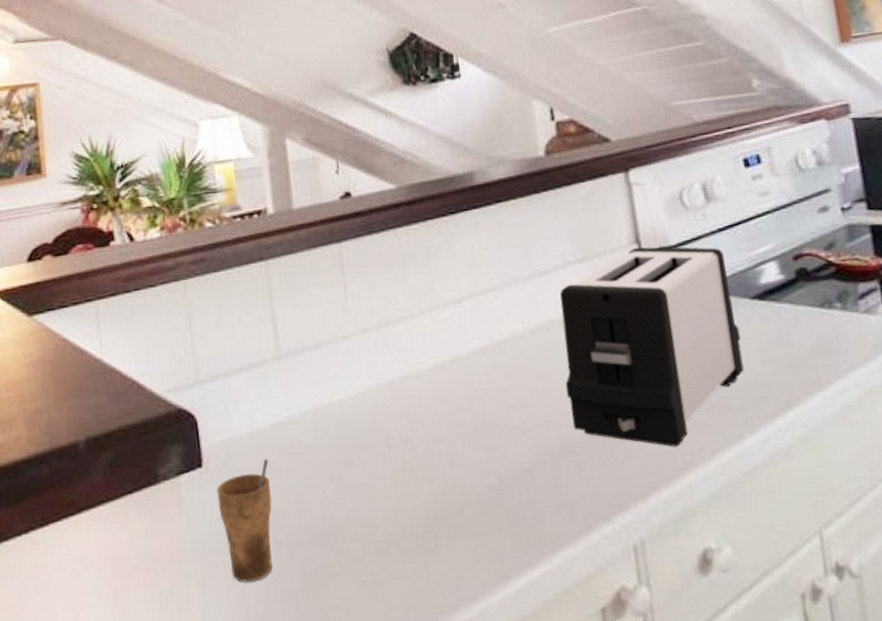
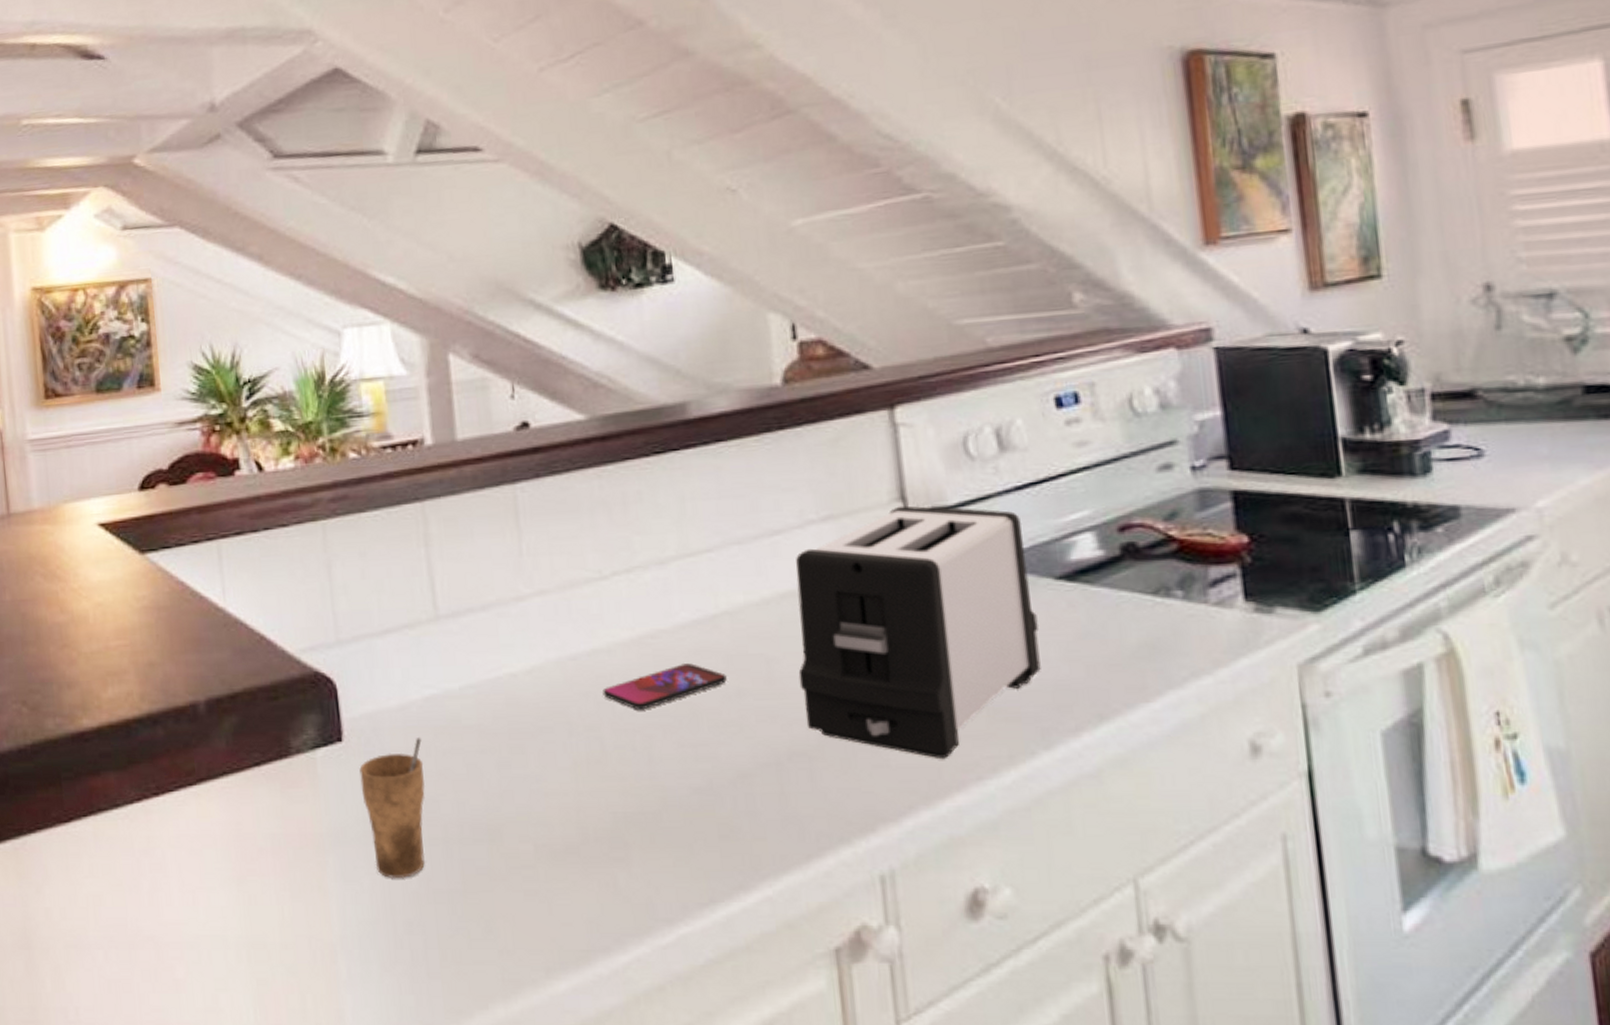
smartphone: none [414,382,511,424] -> present [603,663,727,711]

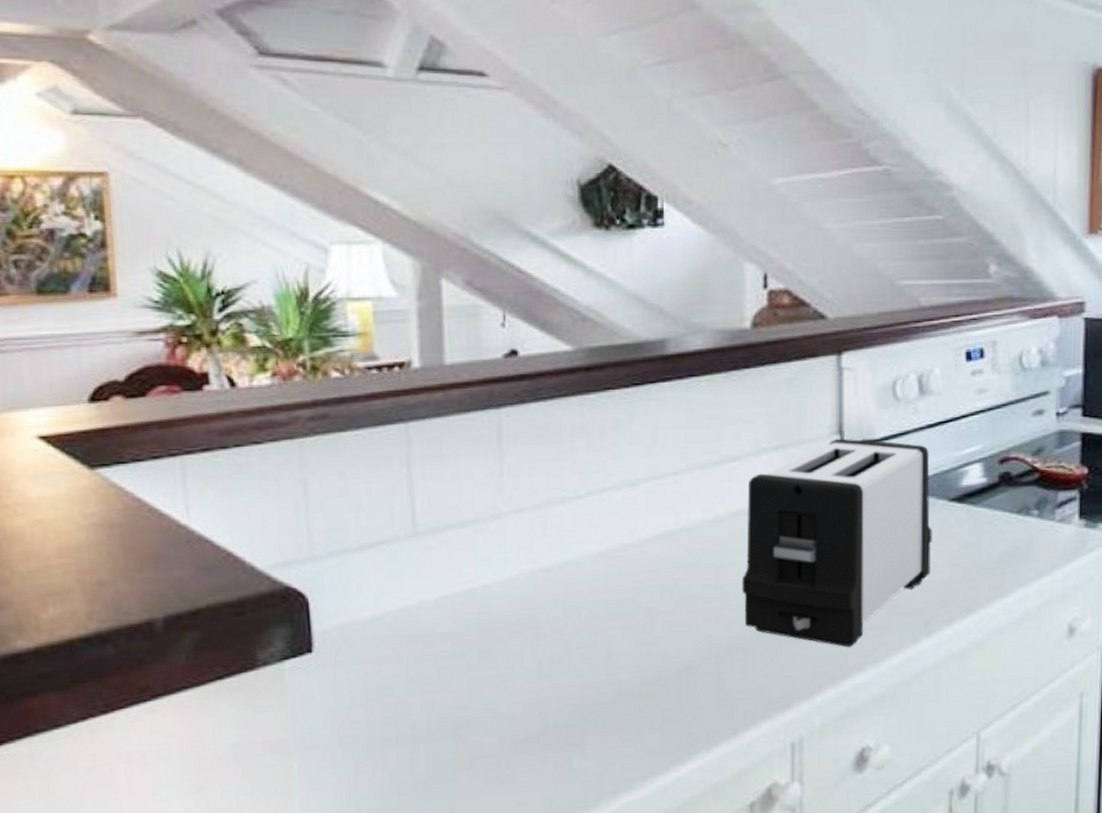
cup: present [359,738,426,879] -> none [329,646,395,776]
smartphone: present [603,663,727,711] -> none [570,573,681,615]

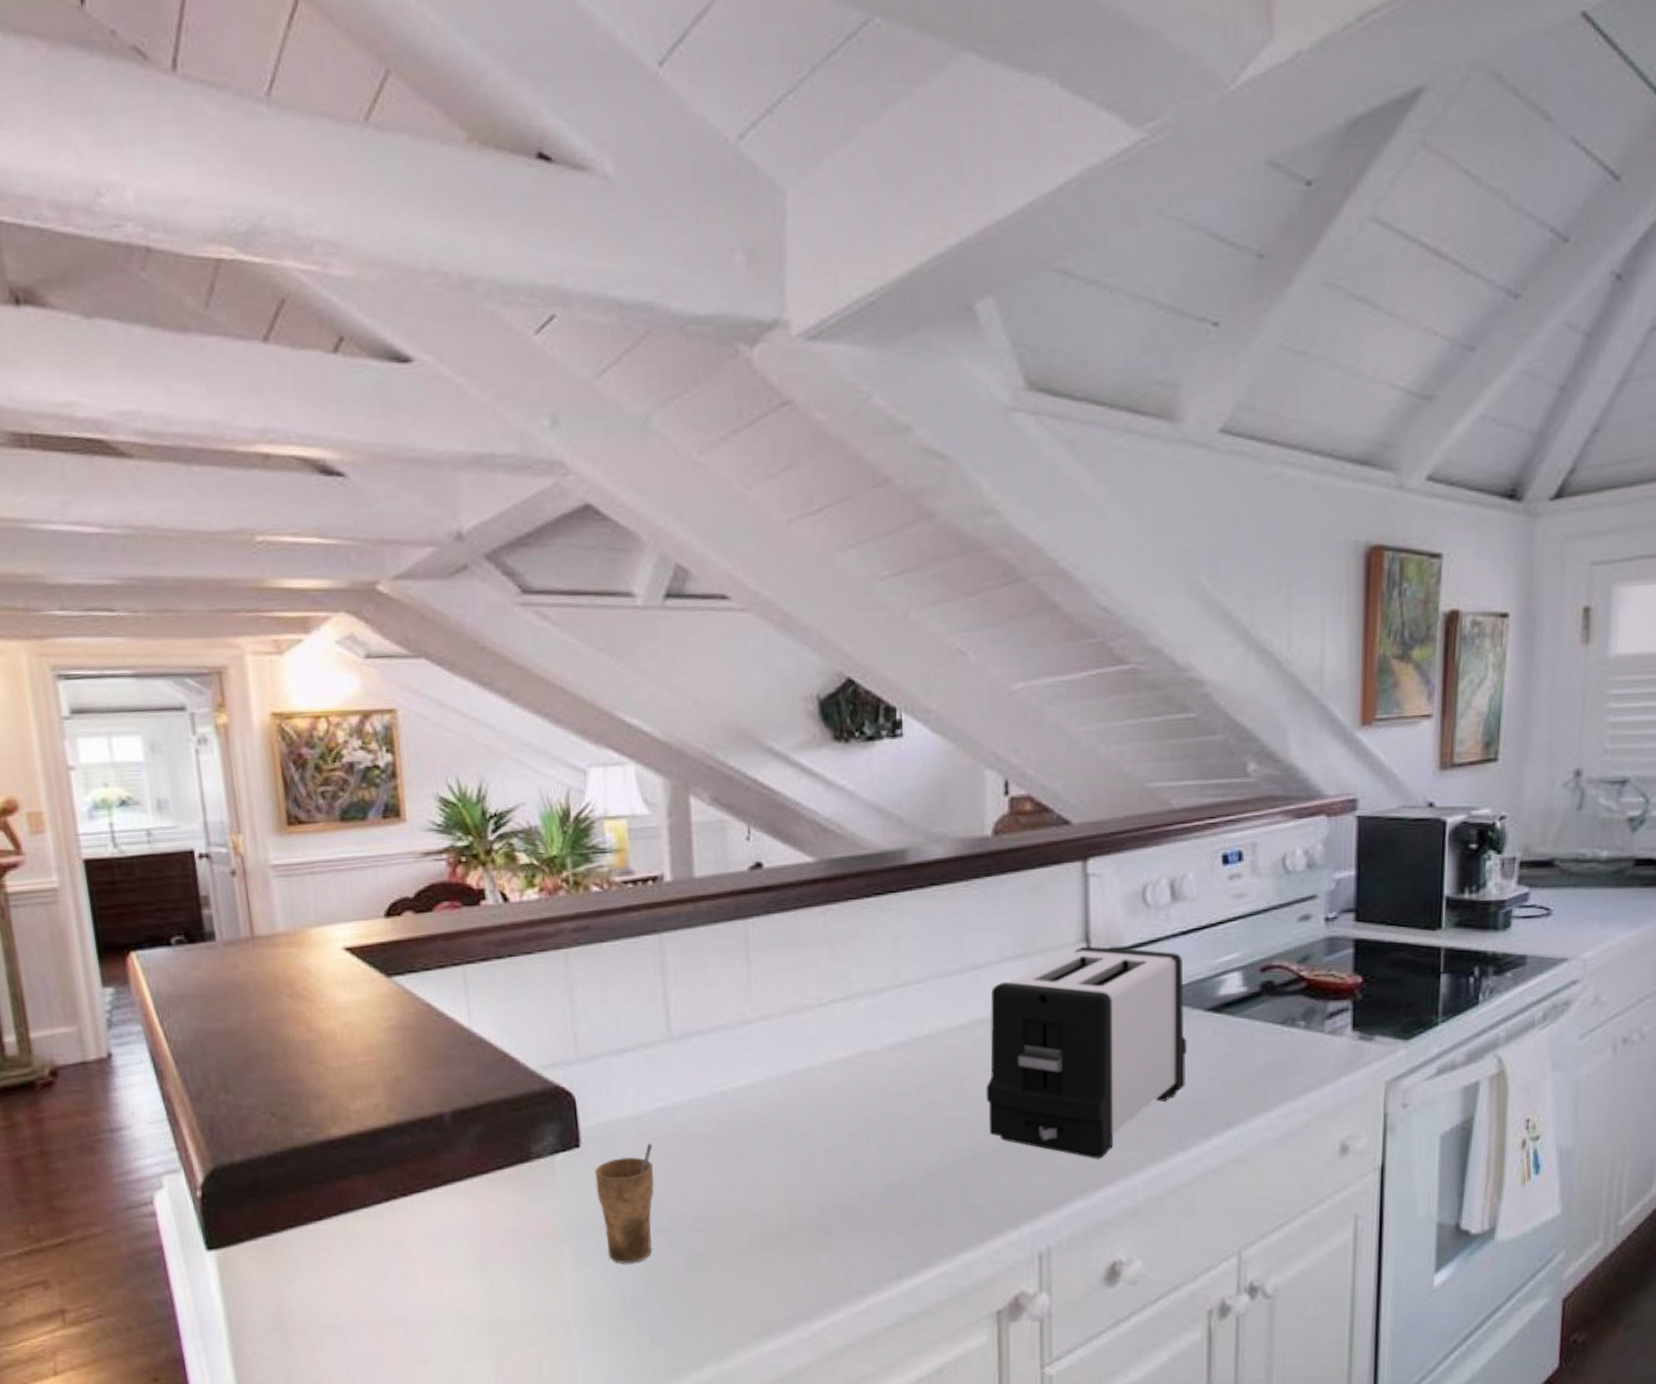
cup: none [329,646,395,776] -> present [595,1144,654,1264]

